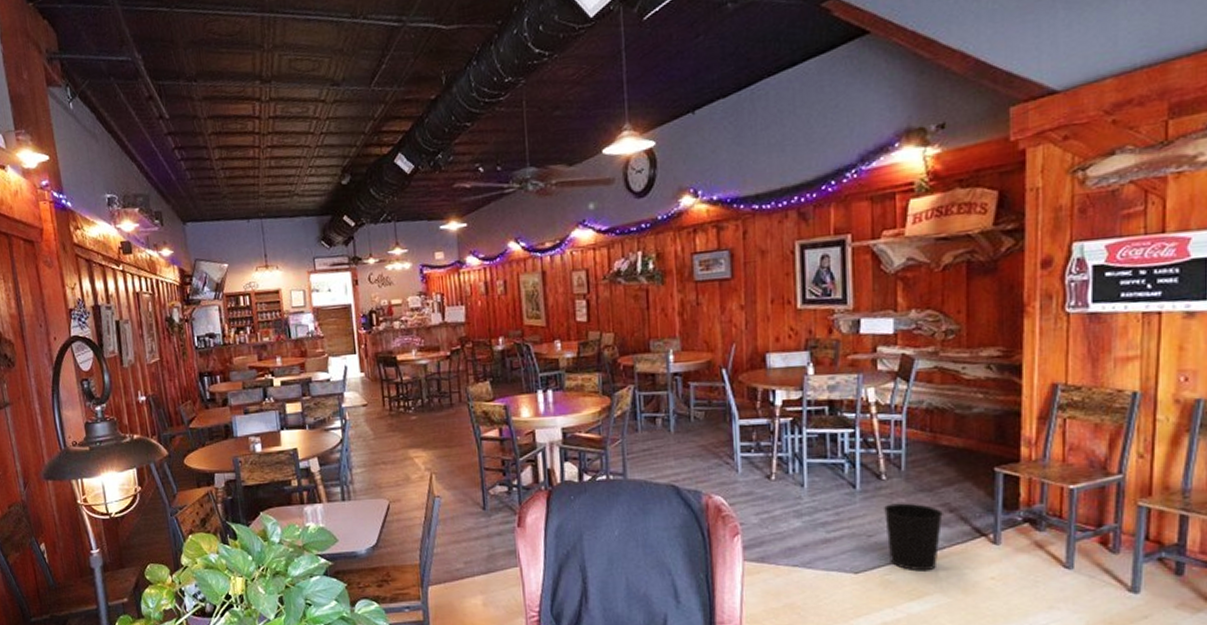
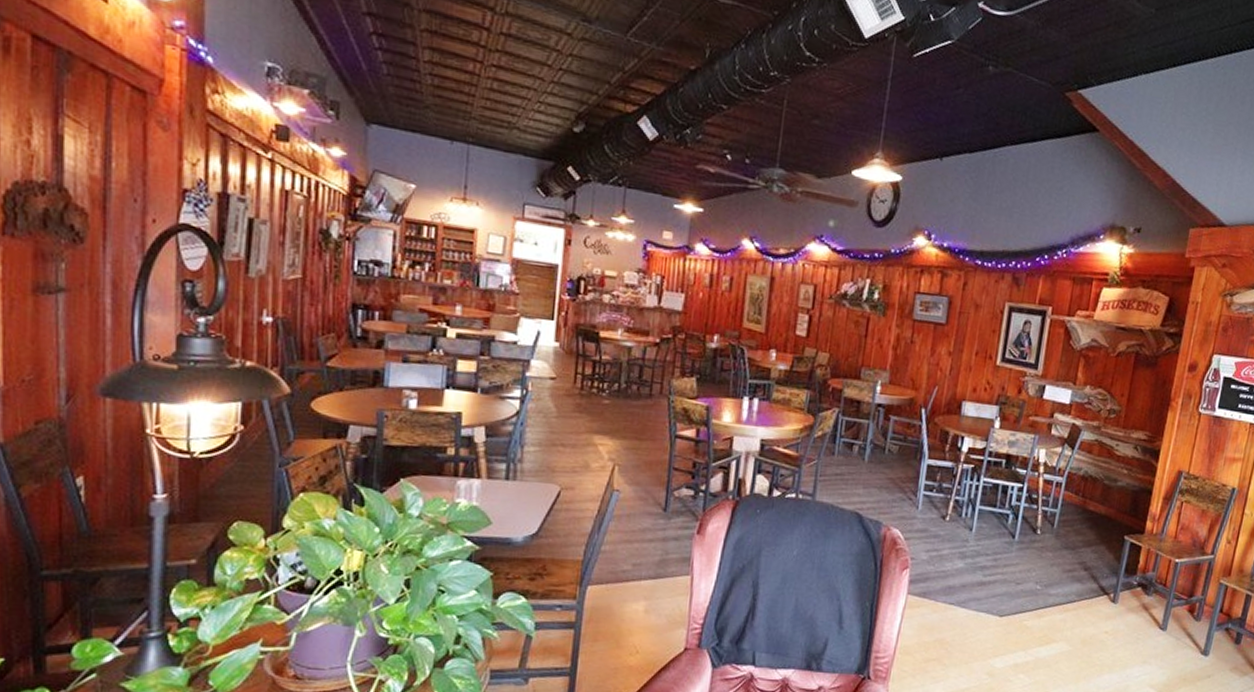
wastebasket: present [883,503,943,572] -> none [1030,556,1079,621]

